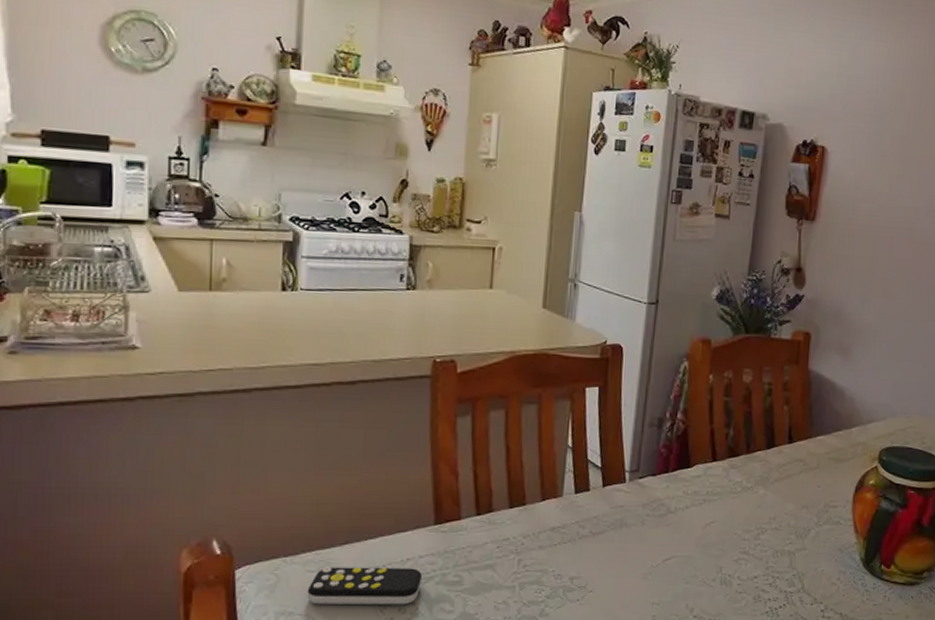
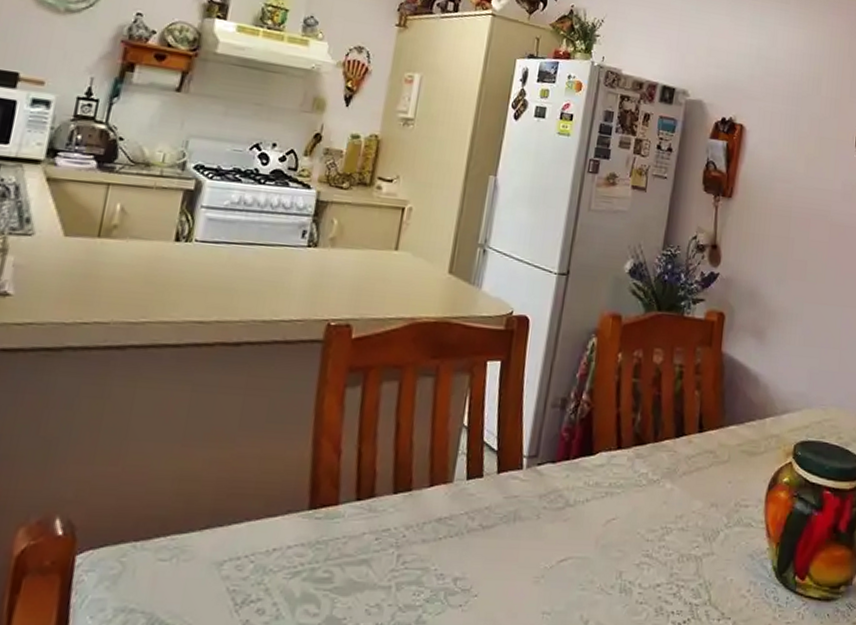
remote control: present [307,567,423,605] -> none [153,555,289,605]

